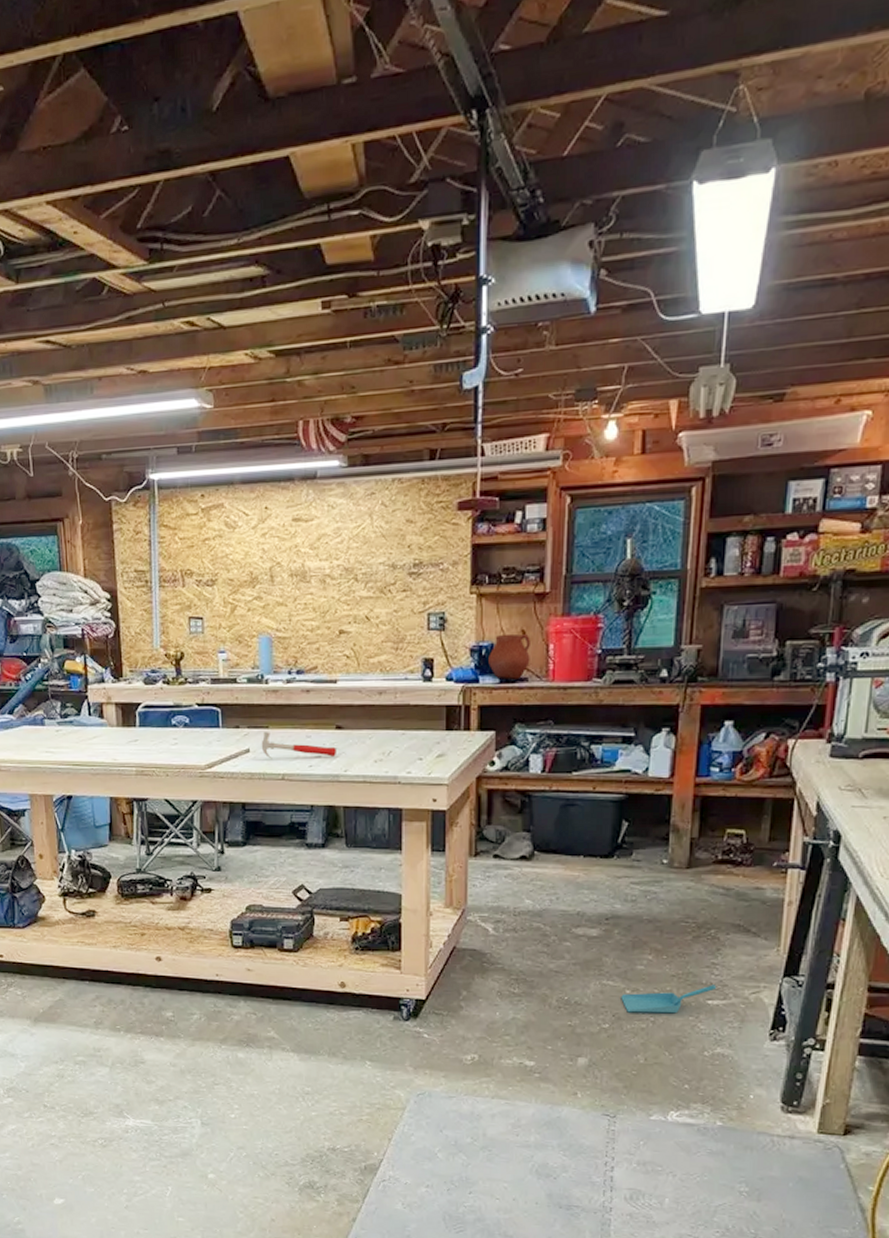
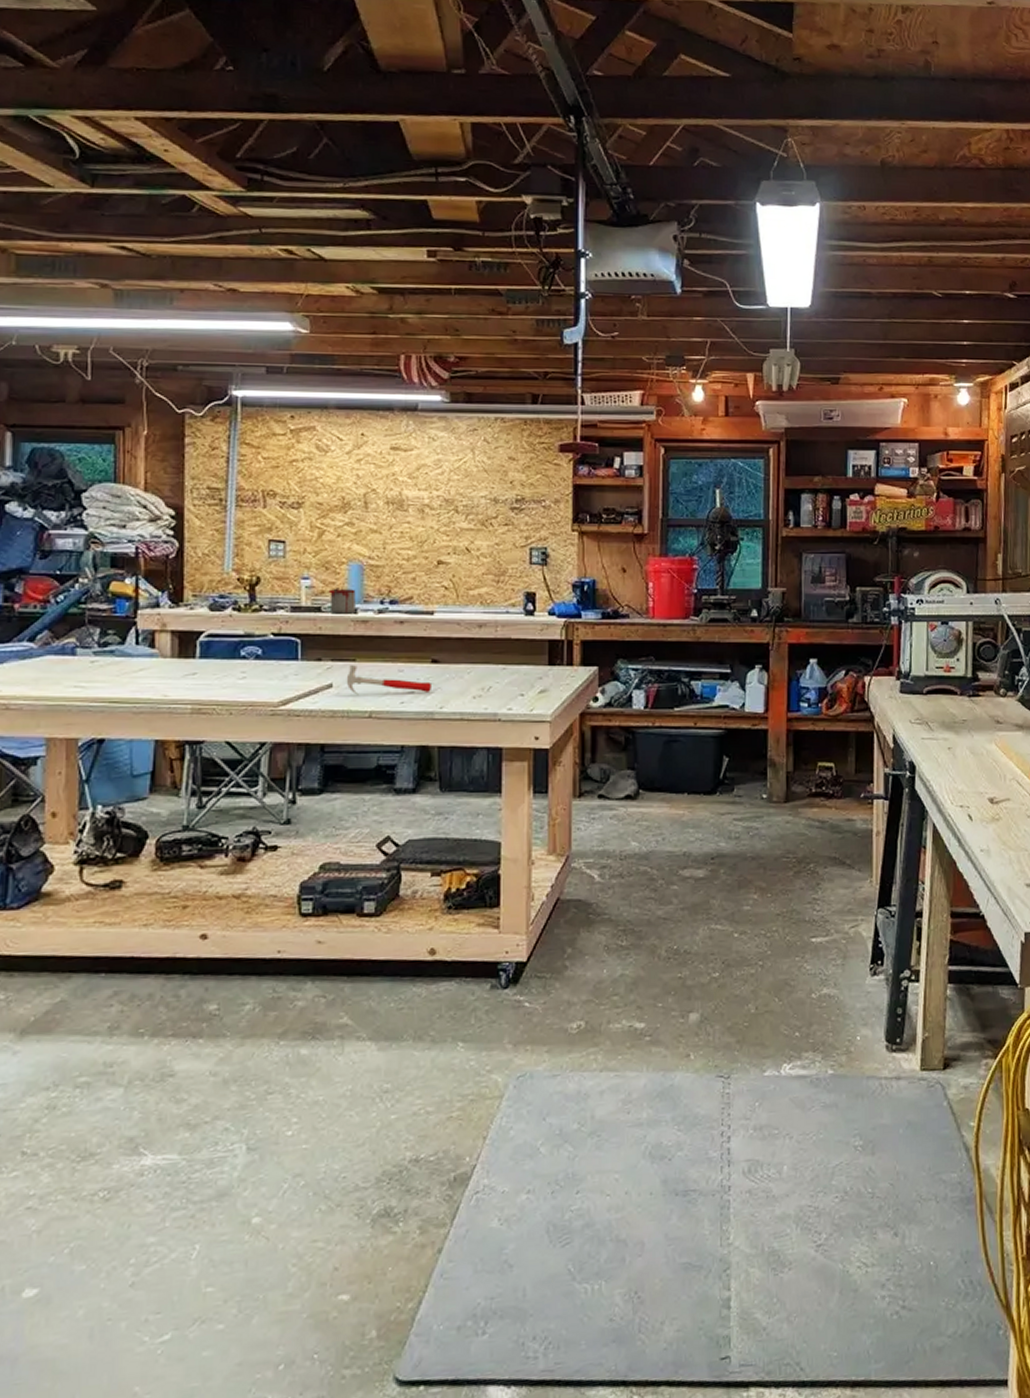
paint can: none [242,660,266,686] -> present [328,588,356,616]
jug: present [488,633,530,681] -> none [591,571,631,617]
dustpan: present [621,985,716,1014] -> none [729,921,818,958]

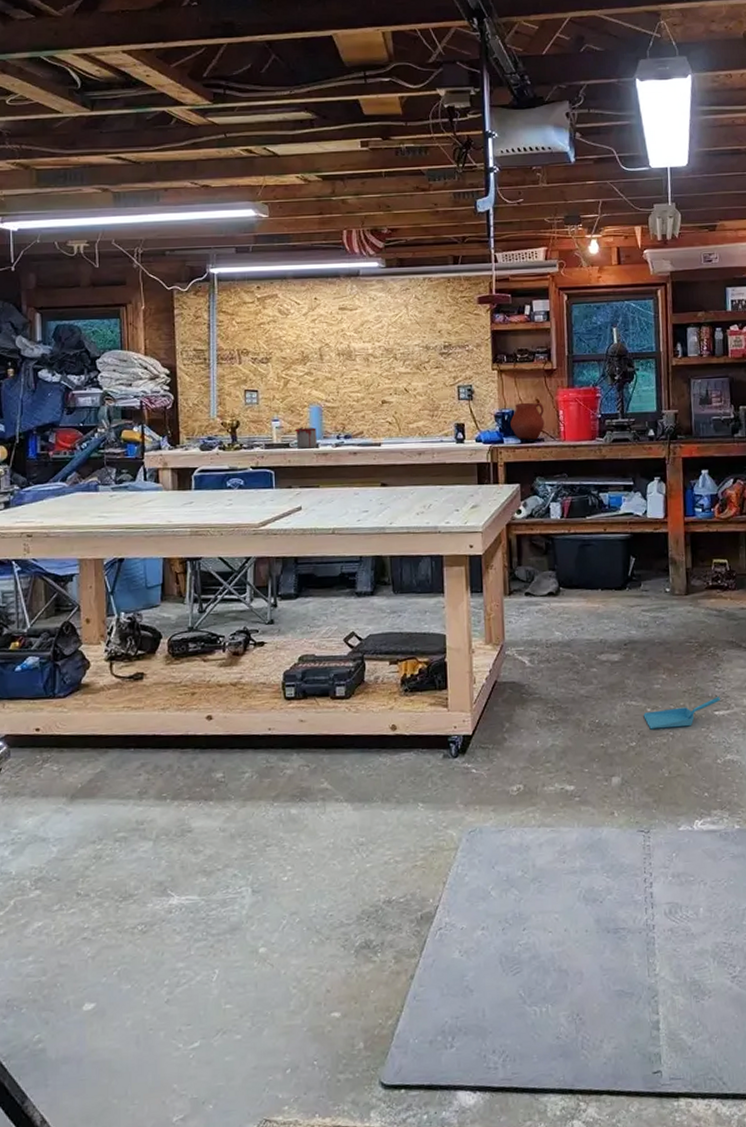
hammer: present [346,665,431,695] -> none [312,491,382,516]
jug: none [591,571,631,617] -> present [510,402,545,441]
dustpan: none [729,921,818,958] -> present [643,697,720,730]

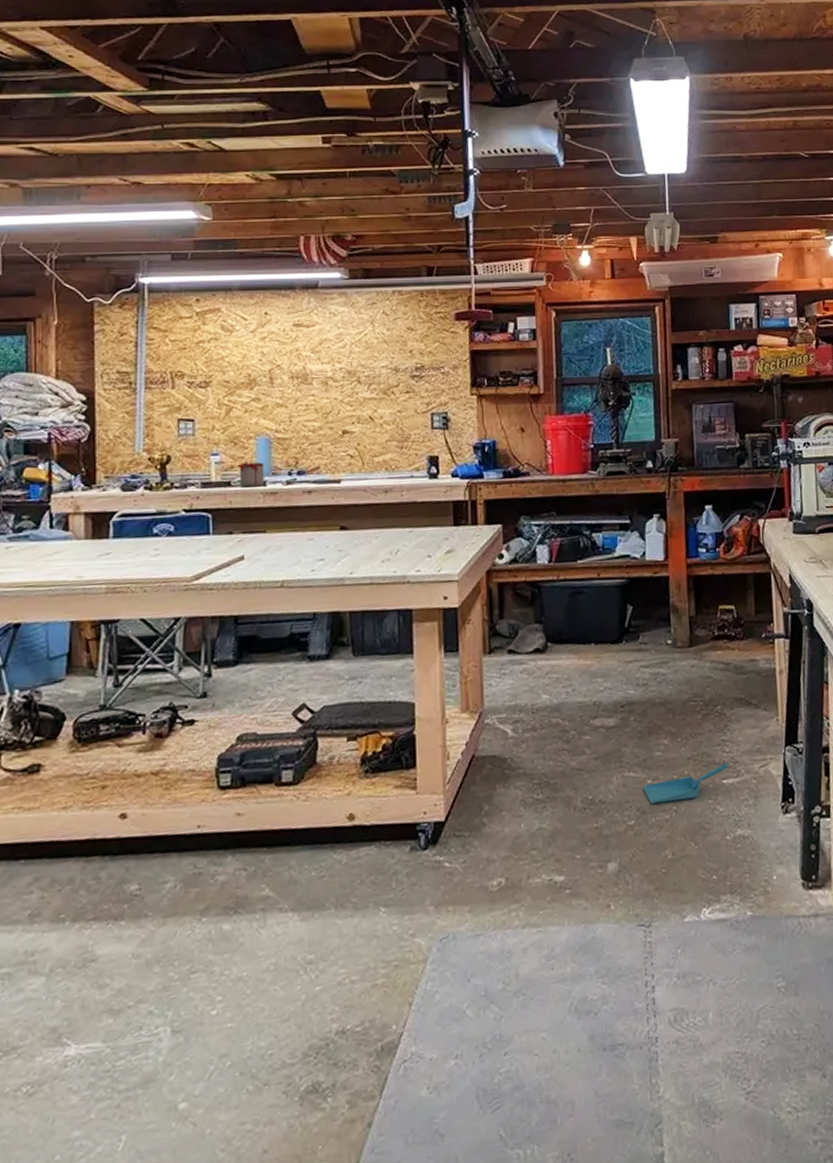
jug: present [510,402,545,441] -> none [491,430,530,476]

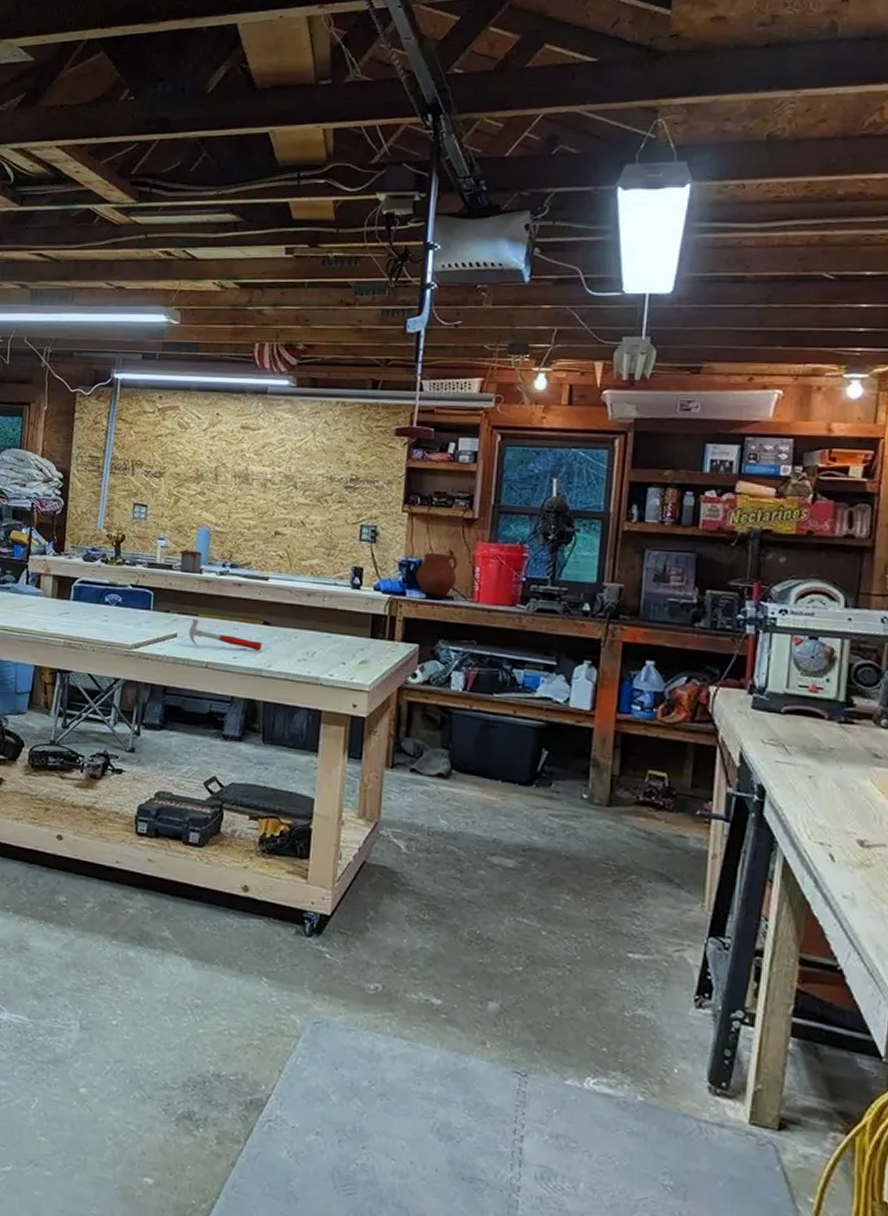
hammer: none [257,536,341,566] -> present [188,619,262,651]
jug: none [491,430,530,476] -> present [416,552,458,597]
dustpan: present [643,762,729,805] -> none [536,935,637,964]

